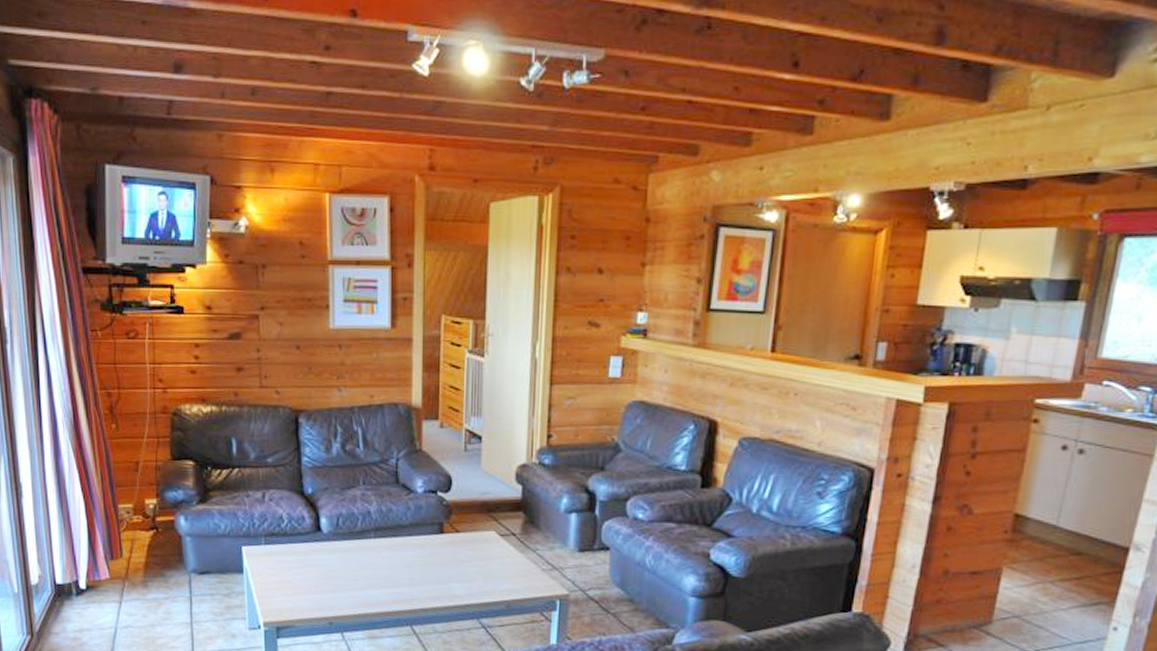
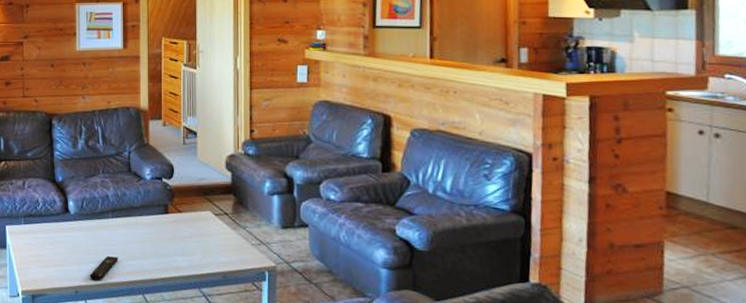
remote control: none [346,583,382,610] -> present [89,256,119,280]

